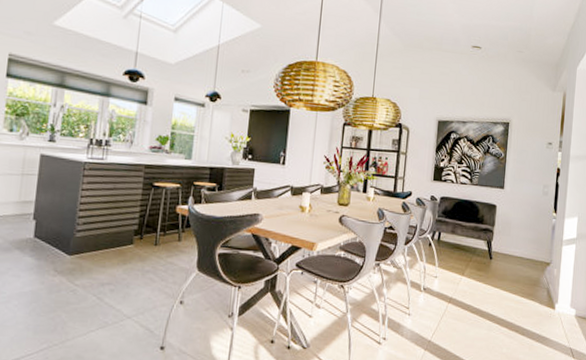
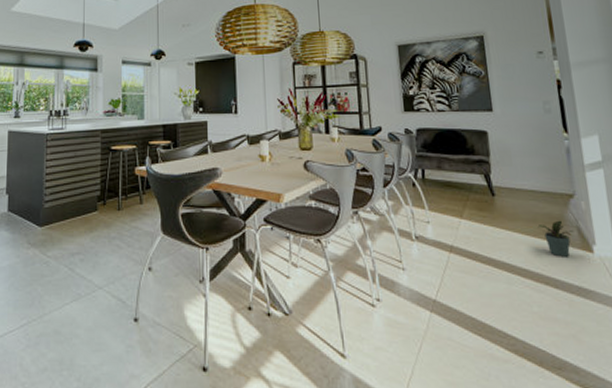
potted plant: none [519,282,544,312] -> present [537,220,574,257]

